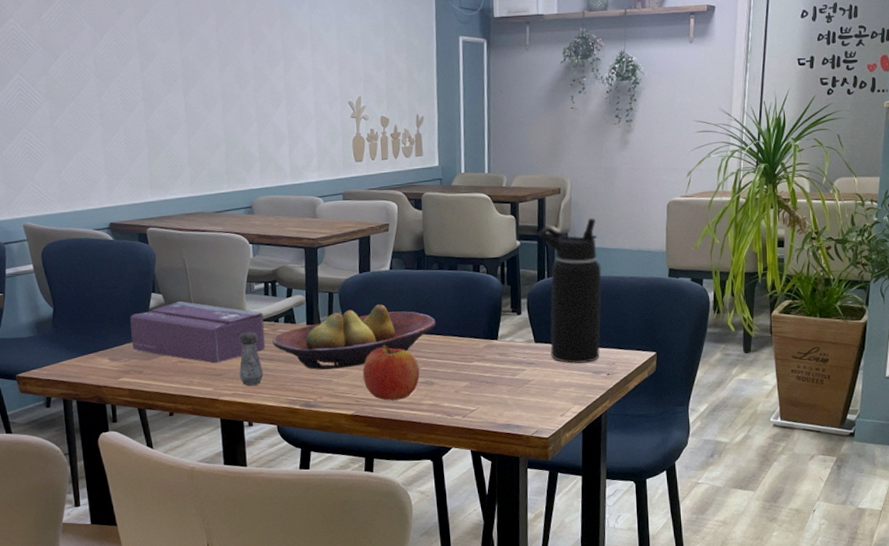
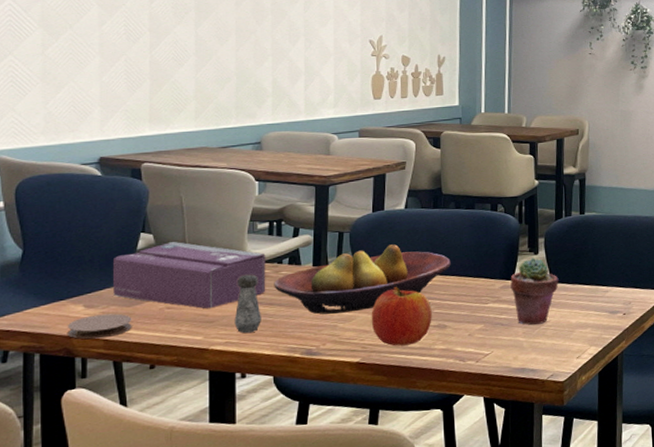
coaster: none [97,366,151,389] -> present [68,313,132,340]
potted succulent: none [494,318,542,383] -> present [510,258,559,325]
water bottle: present [537,218,602,364] -> none [556,159,618,304]

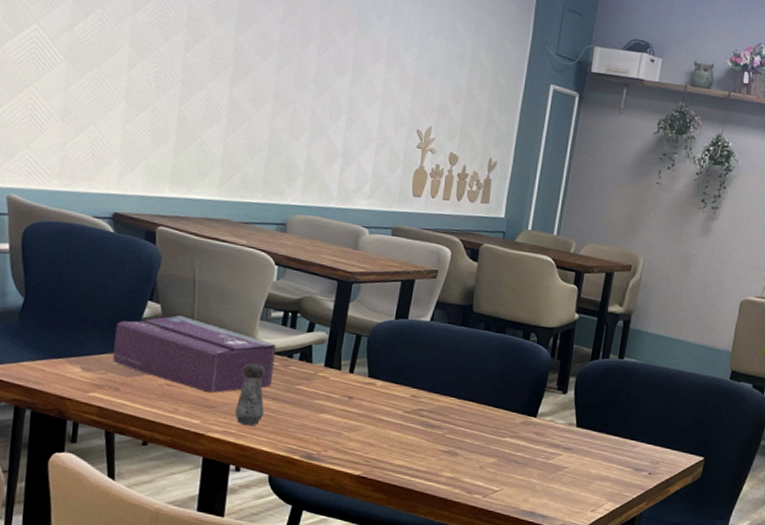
coaster: present [68,313,132,340] -> none [62,379,130,405]
fruit bowl: present [274,244,451,315] -> none [281,357,472,422]
fruit: present [371,286,432,346] -> none [378,402,445,467]
potted succulent: present [510,258,559,325] -> none [531,397,585,469]

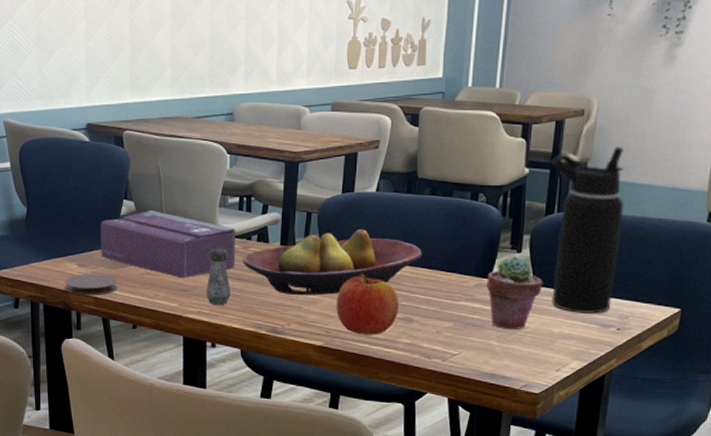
coaster: none [62,379,130,405] -> present [65,273,117,296]
fruit bowl: none [281,357,472,422] -> present [243,229,422,295]
fruit: none [378,402,445,467] -> present [336,273,399,335]
potted succulent: none [531,397,585,469] -> present [486,256,543,329]
water bottle: none [591,303,664,458] -> present [551,147,625,315]

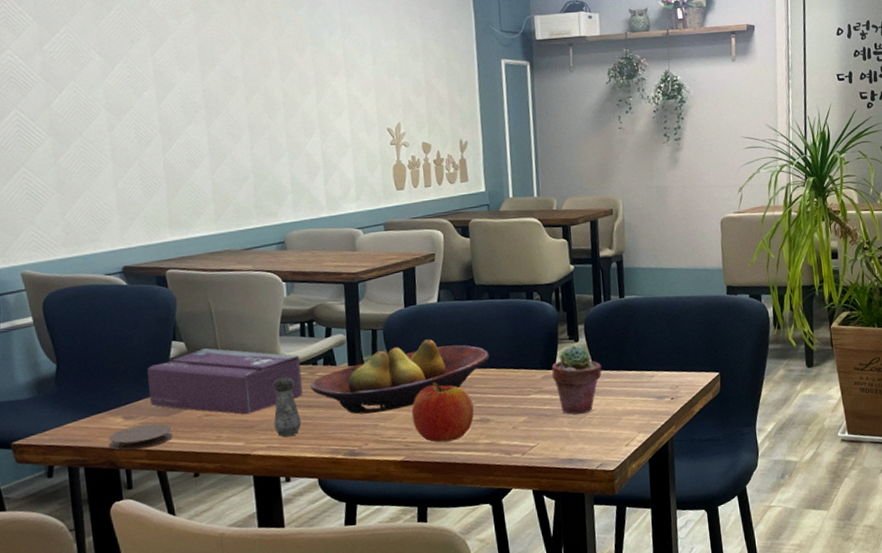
water bottle: present [551,147,625,315] -> none [591,238,662,390]

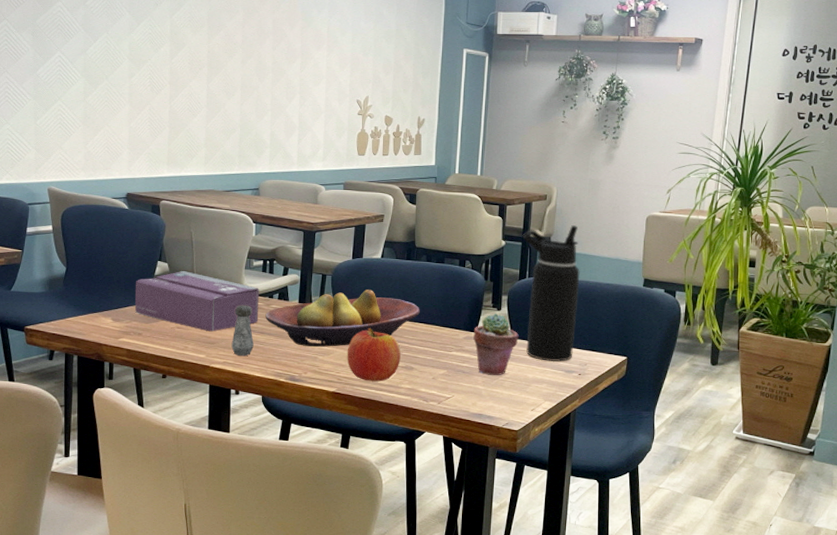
coaster: present [109,423,173,451] -> none [99,327,149,348]
water bottle: none [591,238,662,390] -> present [522,225,580,362]

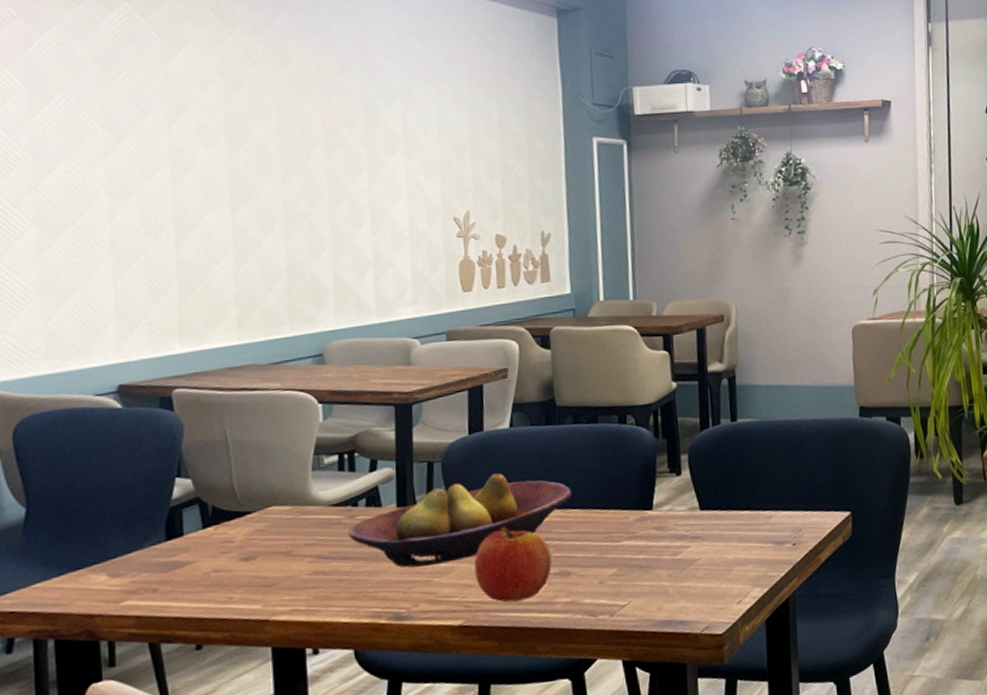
tissue box: present [134,271,259,332] -> none [141,486,339,570]
salt shaker: present [231,305,254,356] -> none [300,521,335,597]
potted succulent: present [473,313,519,375] -> none [647,480,709,565]
water bottle: present [522,225,580,362] -> none [698,350,782,535]

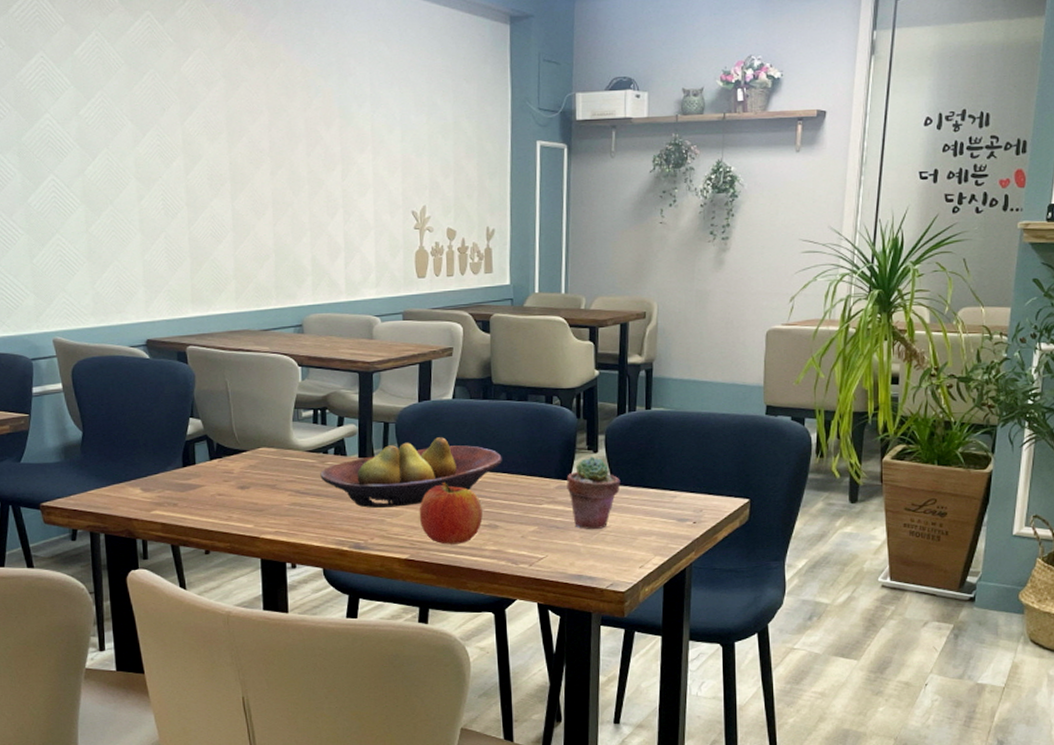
potted succulent: none [647,480,709,565] -> present [567,456,621,529]

